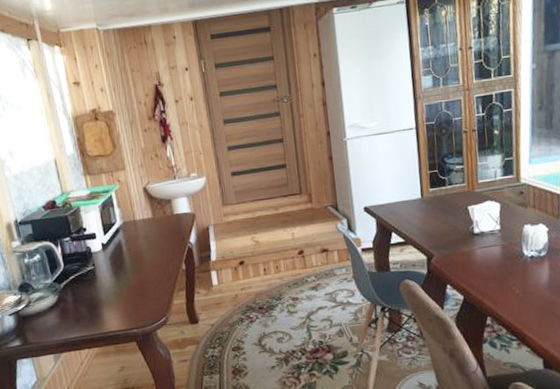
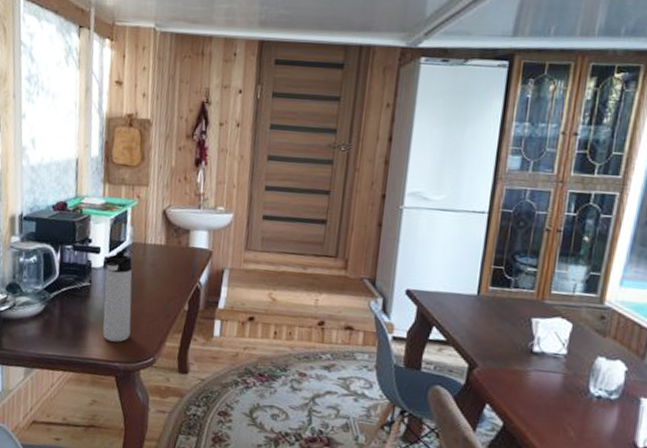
thermos bottle: none [100,232,141,313] -> present [102,251,133,343]

